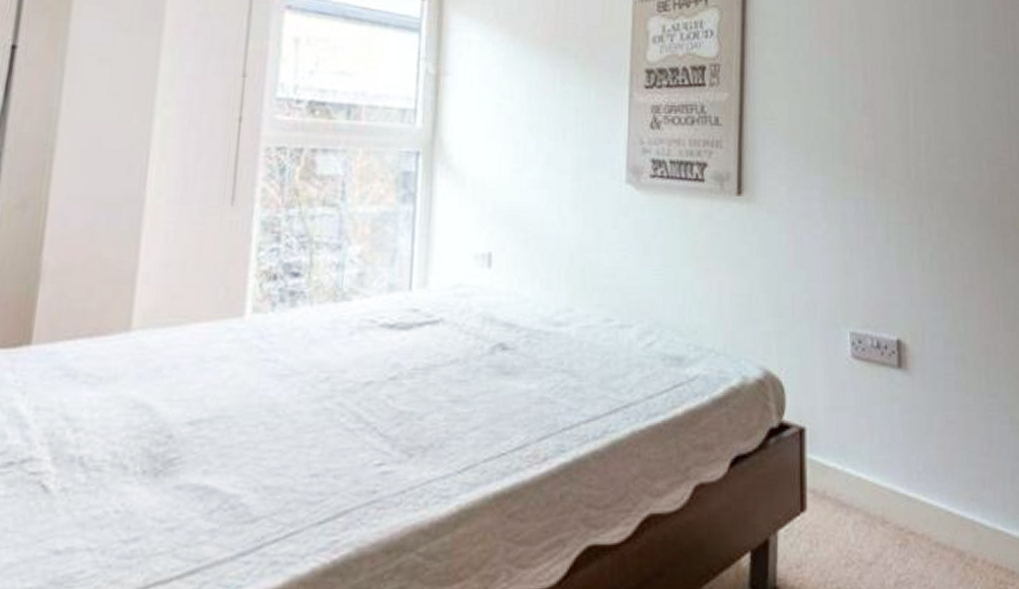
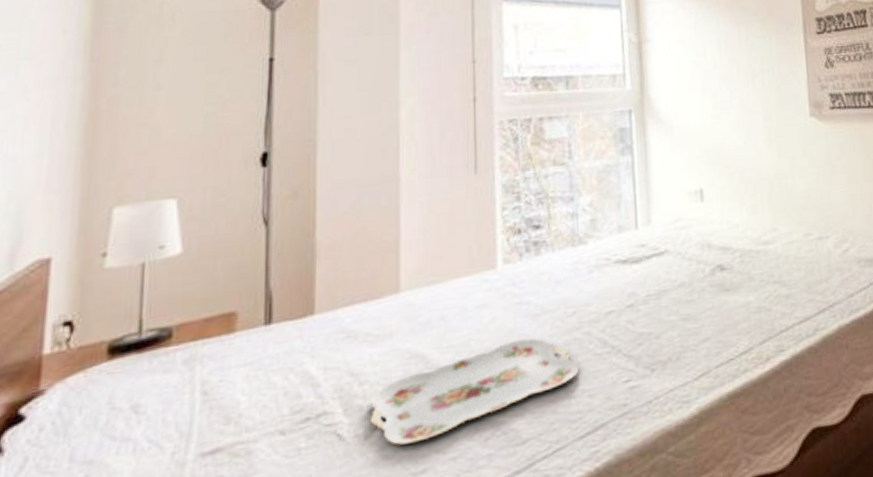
serving tray: none [80,402,326,506] -> present [369,338,579,446]

